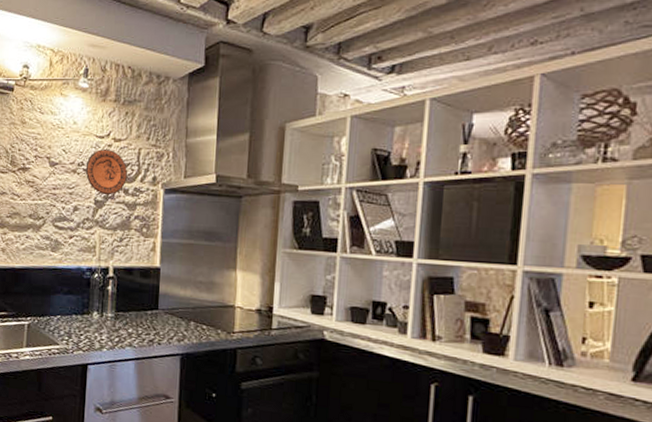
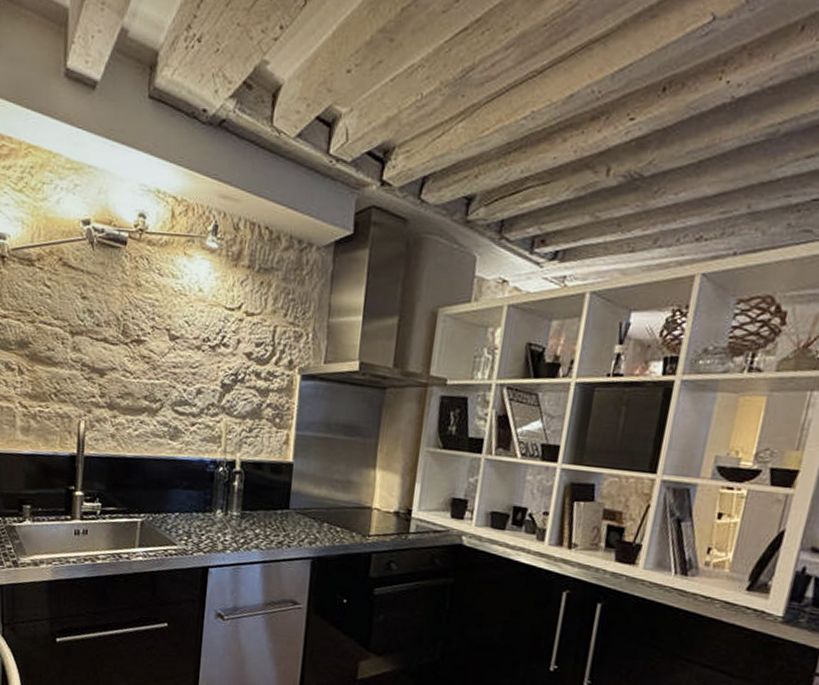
decorative plate: present [85,148,128,195] -> none [211,323,261,379]

